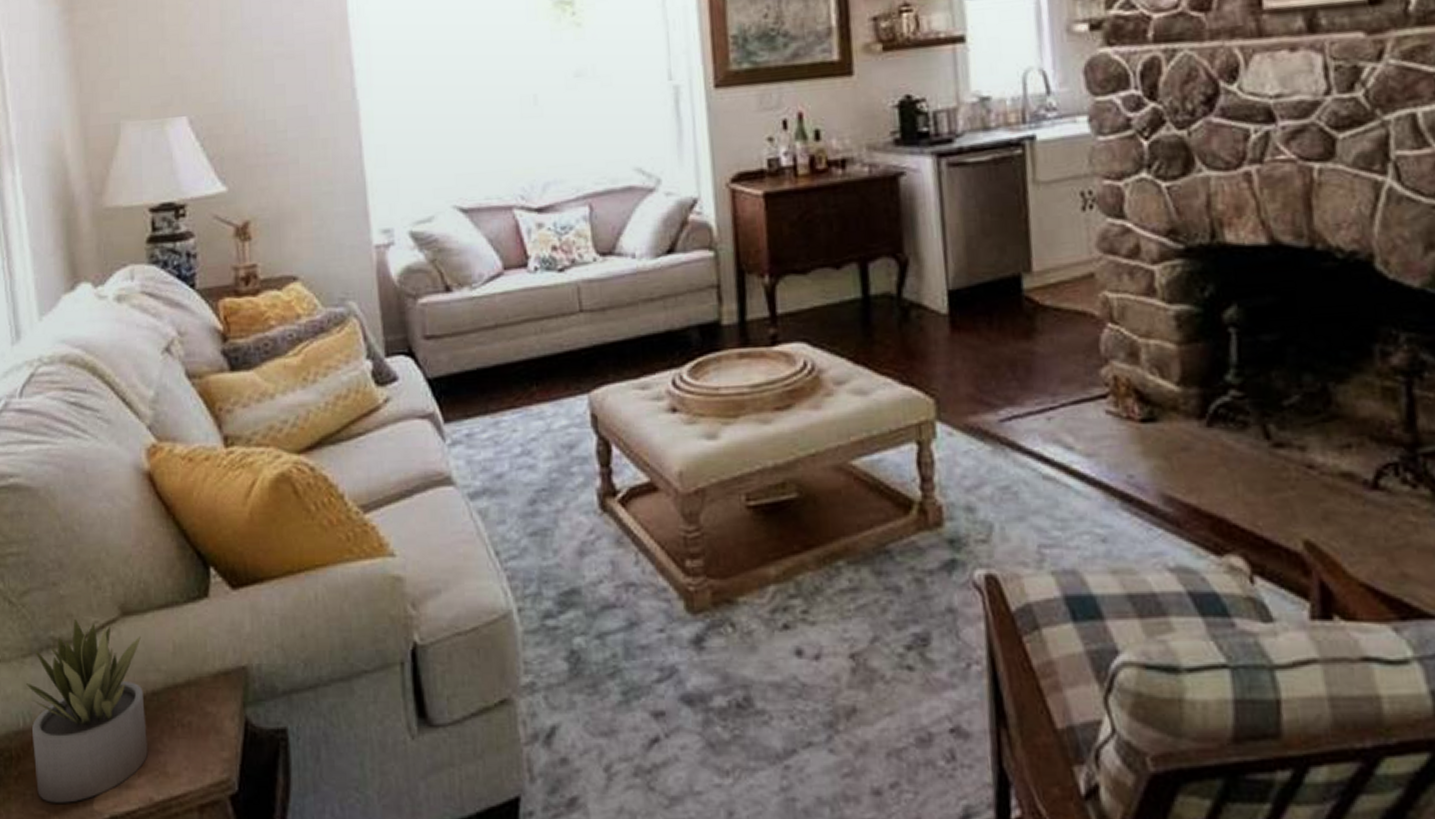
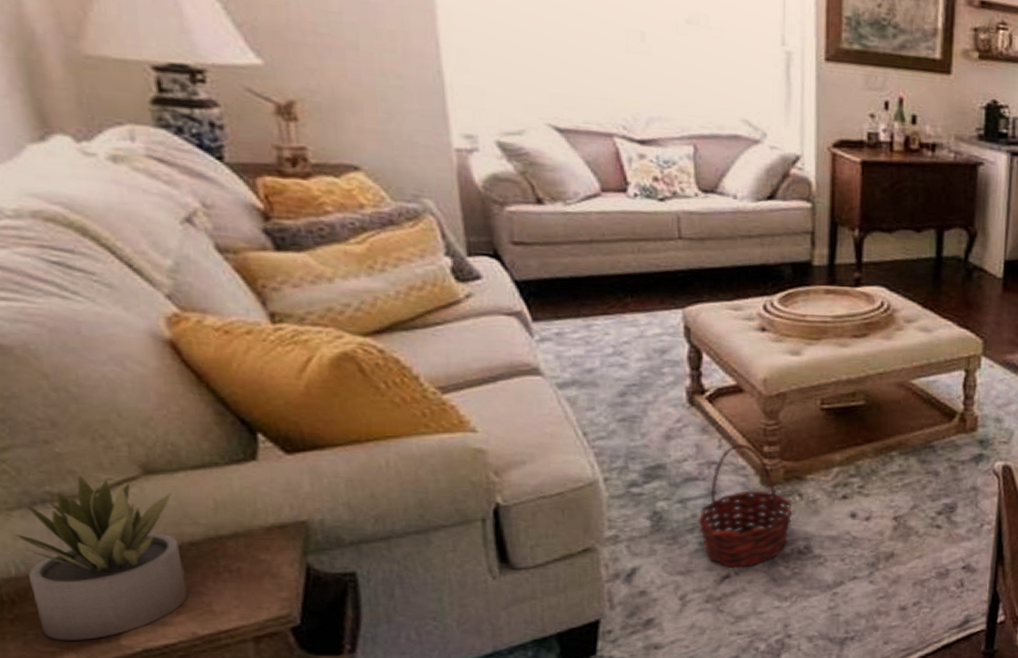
basket: none [617,557,726,727] -> present [697,443,793,568]

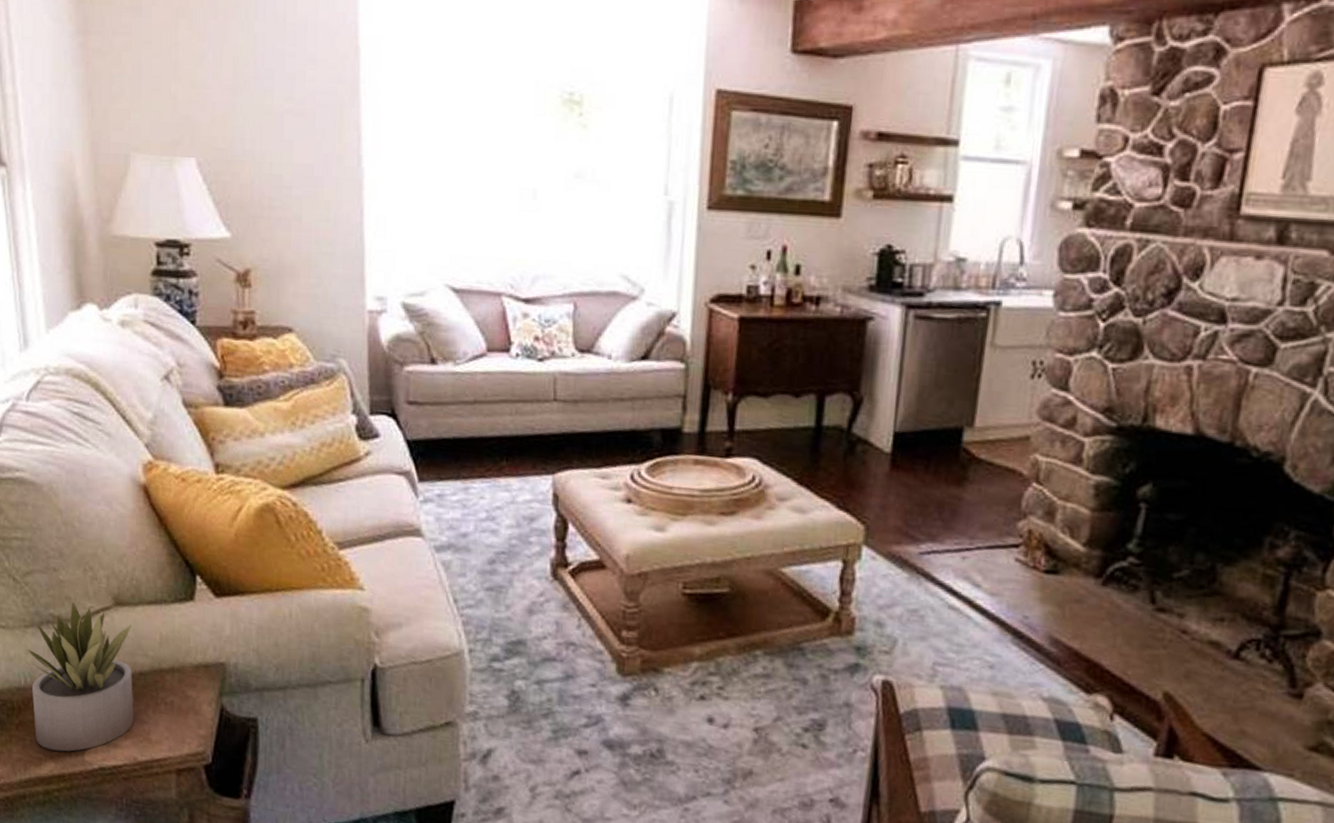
basket: present [697,443,793,568] -> none [551,624,648,764]

